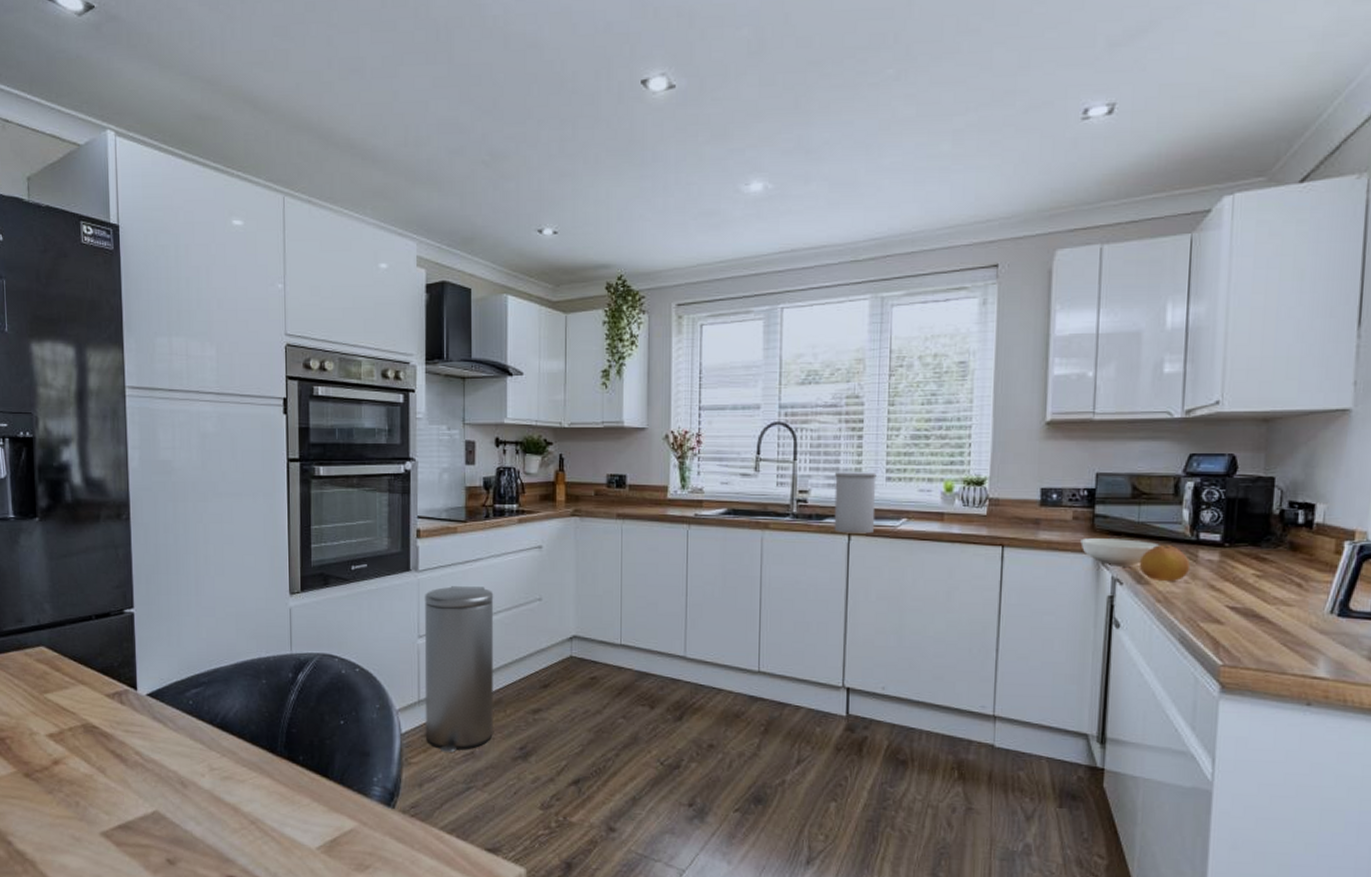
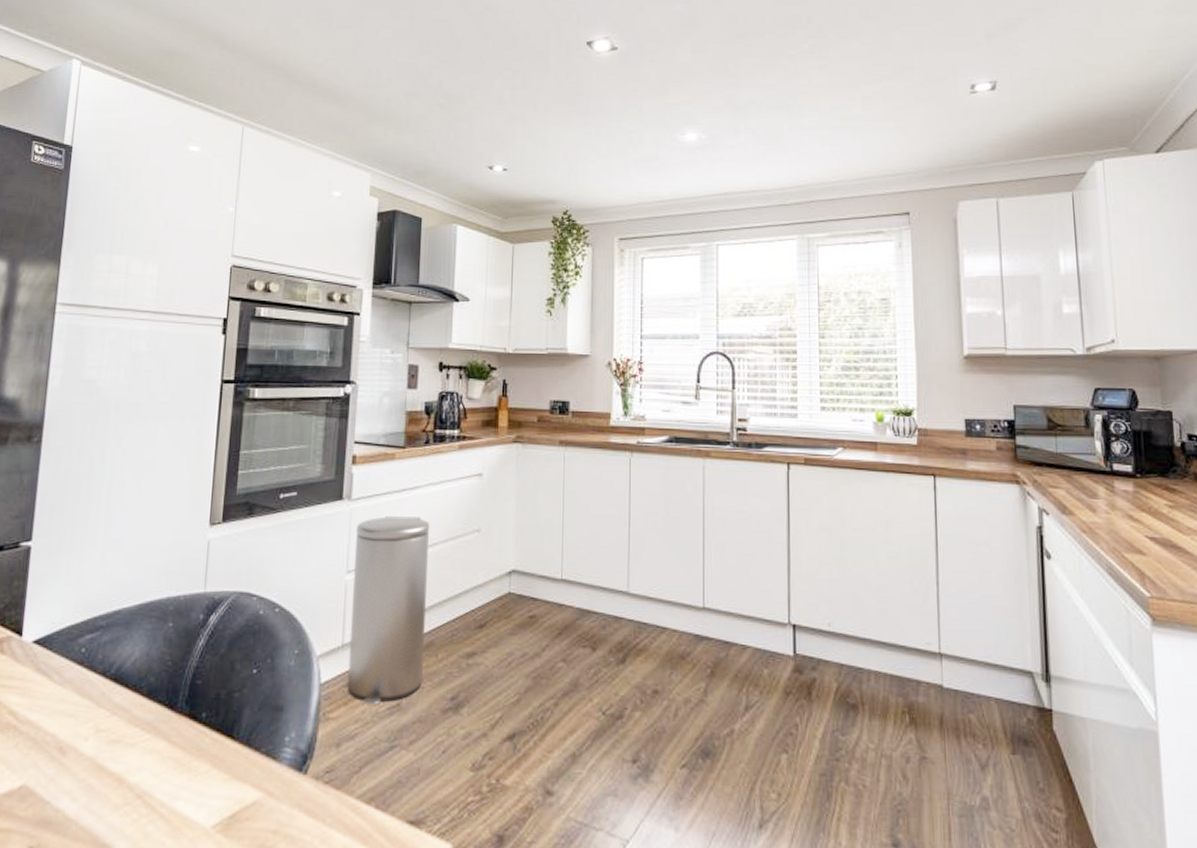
canister: present [834,471,877,534] -> none [772,400,812,463]
bowl: present [1079,538,1160,567] -> none [1004,469,1079,497]
fruit: present [1139,545,1191,581] -> none [1061,476,1109,511]

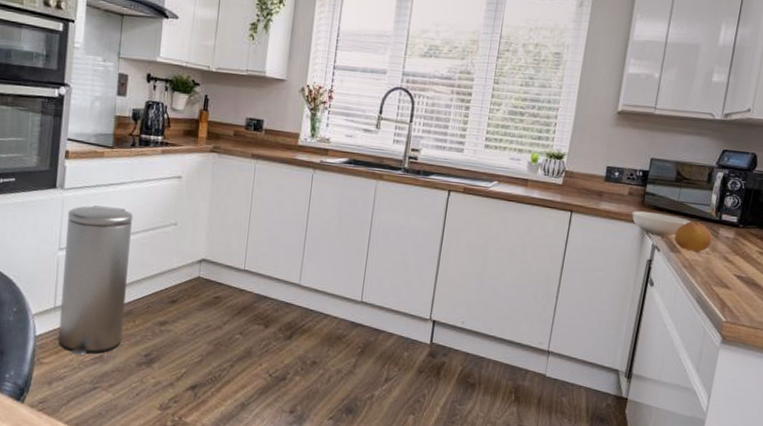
bowl: none [1004,469,1079,497] -> present [631,211,692,238]
fruit: none [1061,476,1109,511] -> present [674,221,713,252]

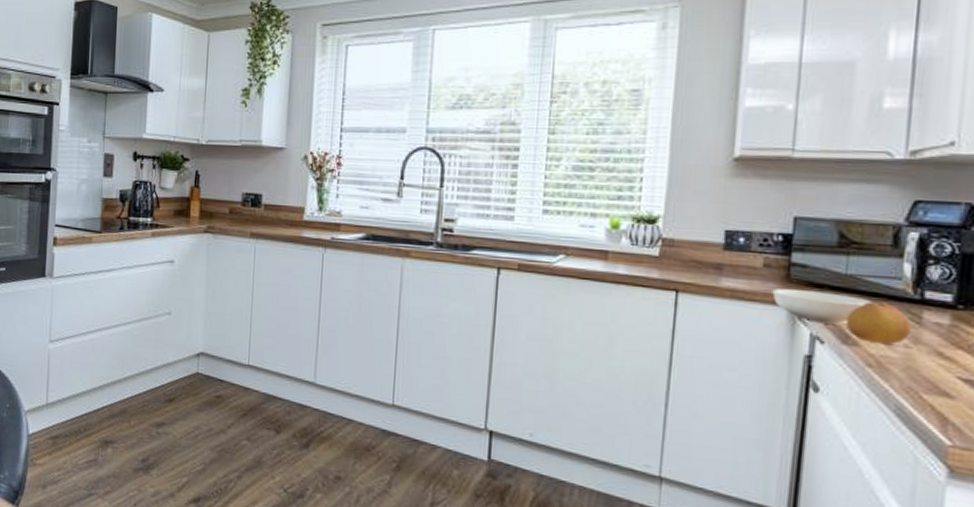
pedal bin: present [58,205,133,356] -> none [51,294,124,459]

